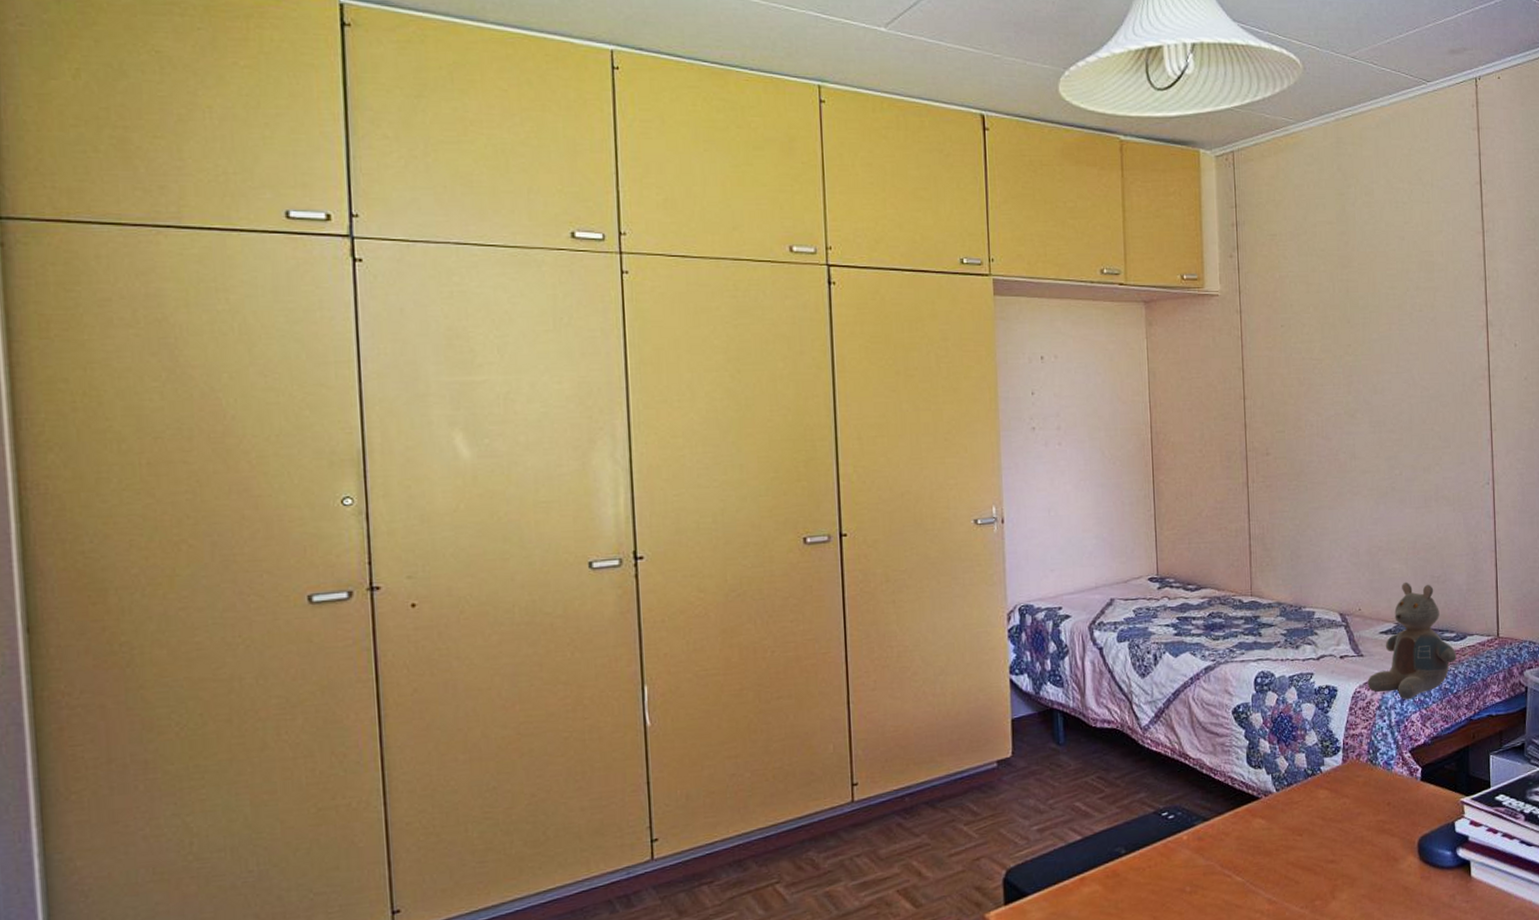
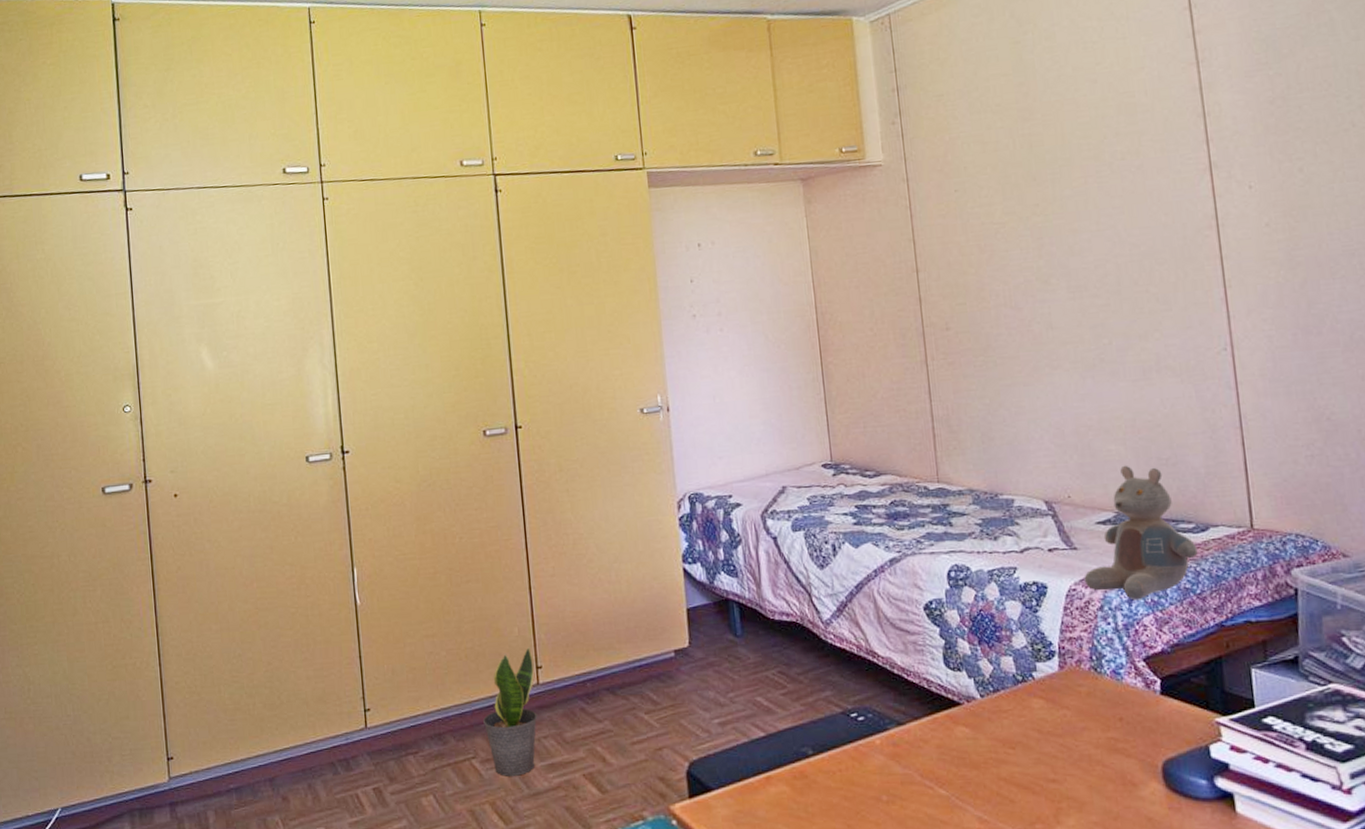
potted plant: none [790,764,851,899] -> present [483,647,538,776]

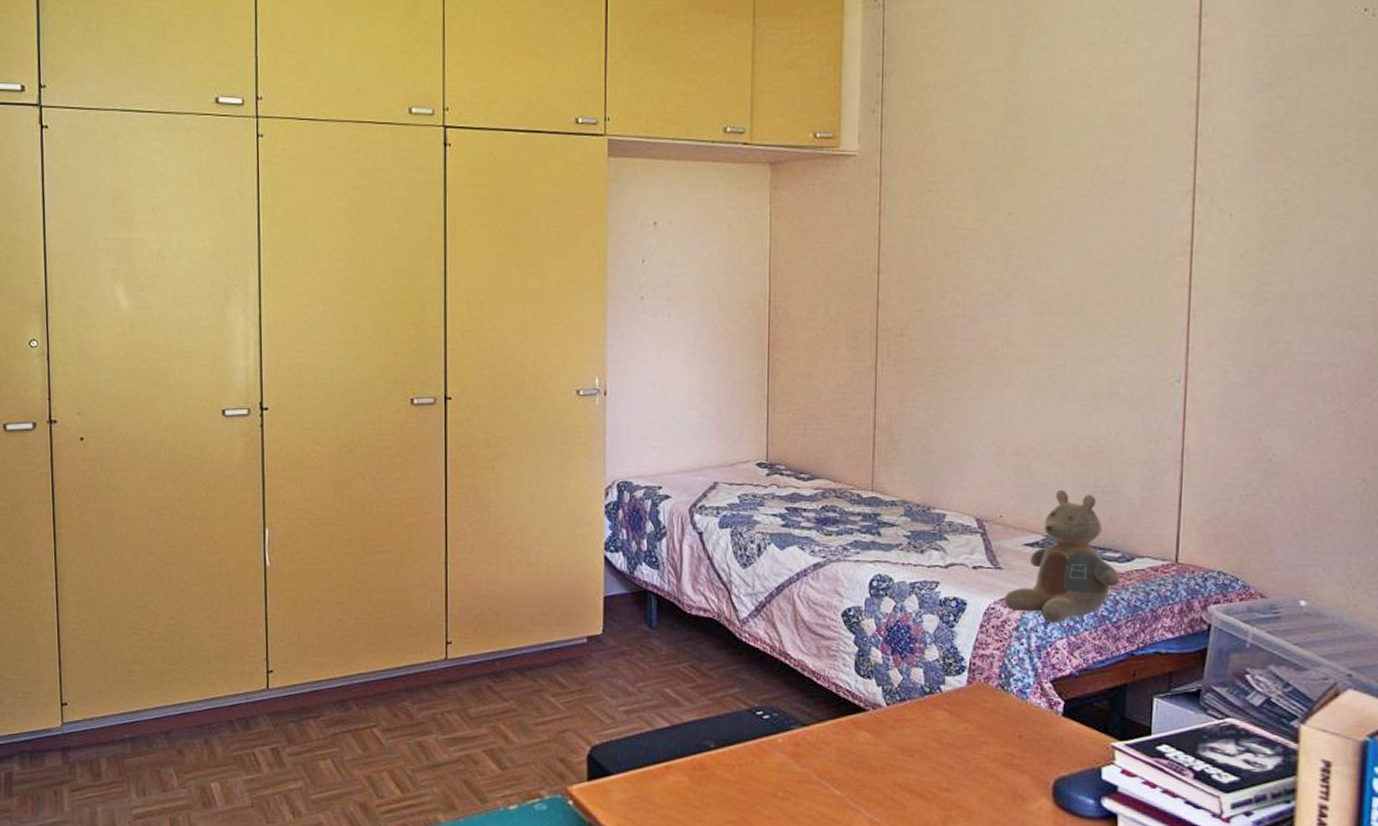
potted plant: present [483,647,538,776] -> none [388,622,443,747]

